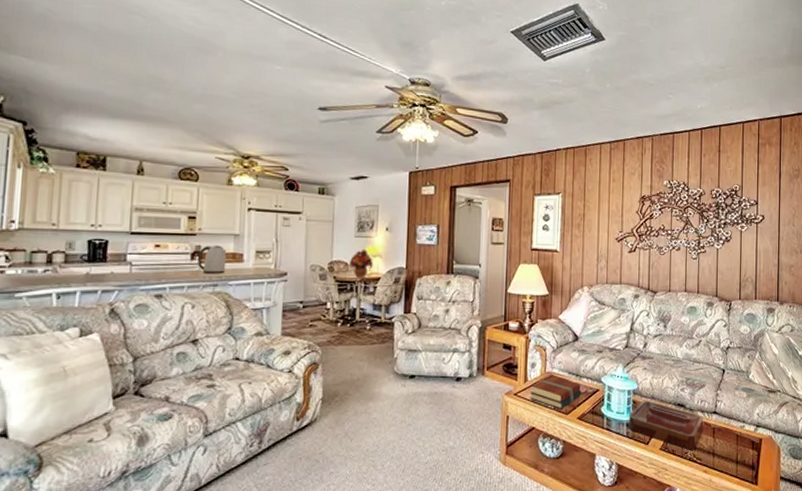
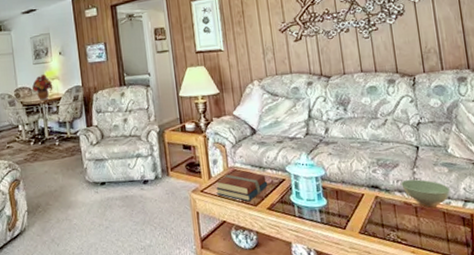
decorative tray: present [629,400,704,450] -> none [320,185,405,232]
bowl: none [704,400,747,431] -> present [401,179,451,209]

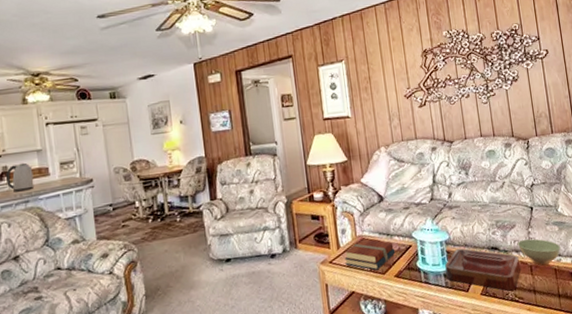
flower arrangement: present [31,74,53,100] -> none [149,145,174,173]
decorative tray: none [320,185,405,232] -> present [445,248,521,291]

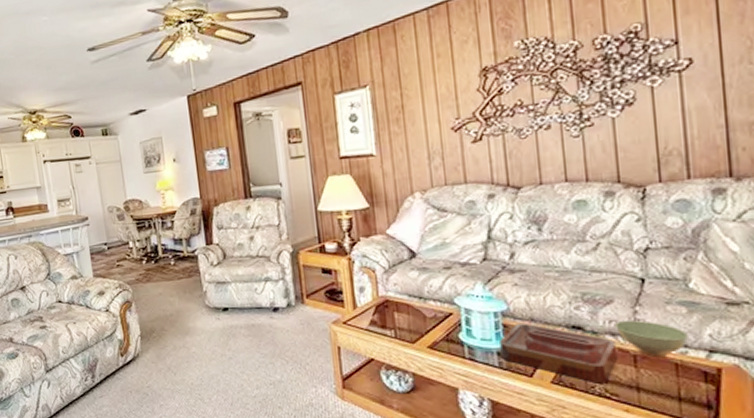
kettle: present [6,162,35,192] -> none [11,199,36,227]
books: present [345,238,396,271] -> none [362,300,430,338]

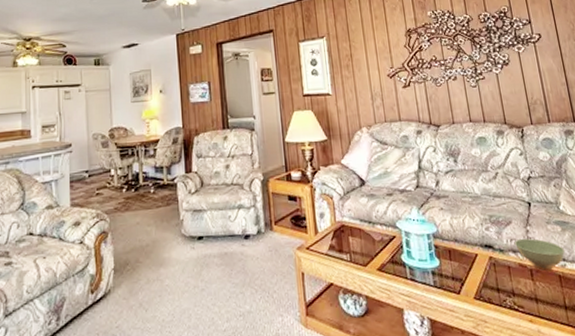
decorative tray: present [500,322,618,384] -> none [433,243,520,297]

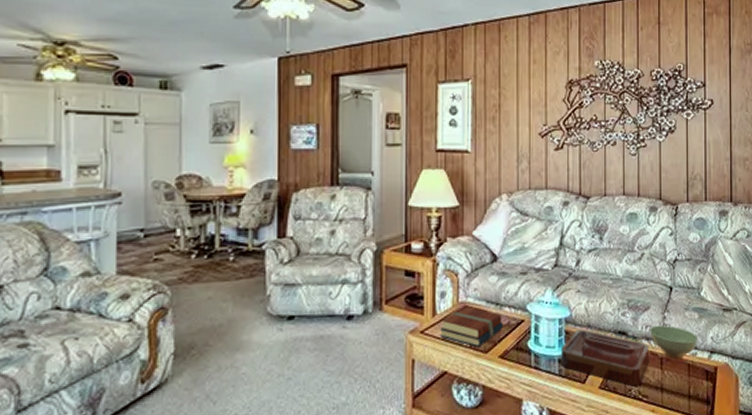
books: none [323,225,378,261] -> present [440,307,504,348]
decorative tray: none [433,243,520,297] -> present [561,329,650,387]

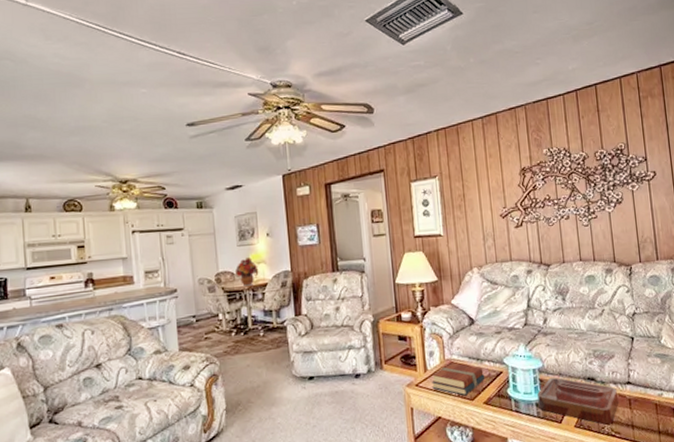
flower arrangement: none [203,159,235,195] -> present [234,257,259,286]
bowl: present [650,325,699,360] -> none [616,370,663,400]

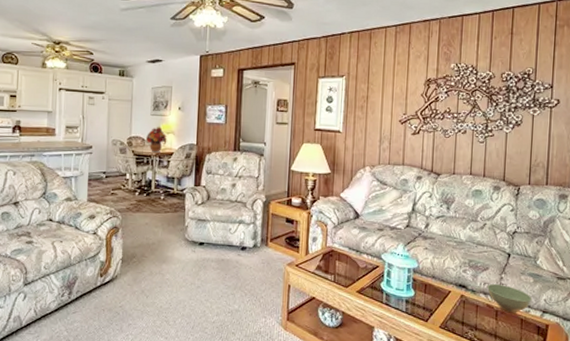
books: present [432,362,485,396] -> none [311,250,362,283]
decorative tray: present [537,377,619,425] -> none [408,278,486,331]
bowl: none [616,370,663,400] -> present [487,283,533,314]

